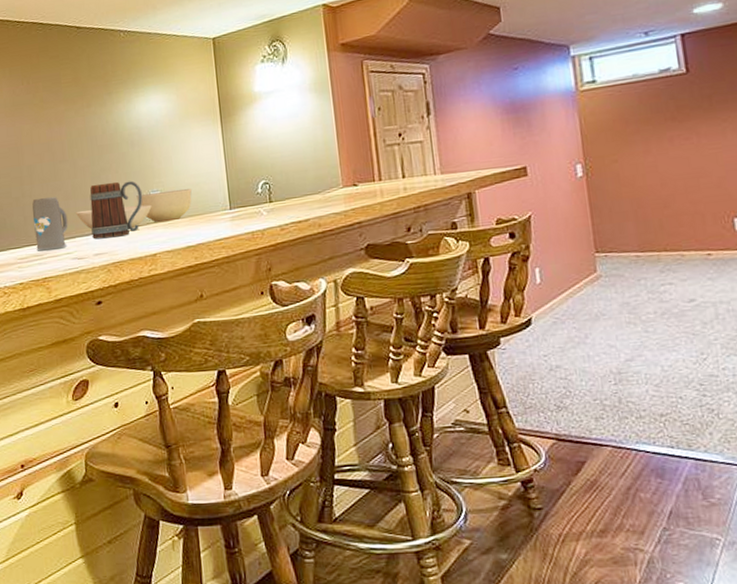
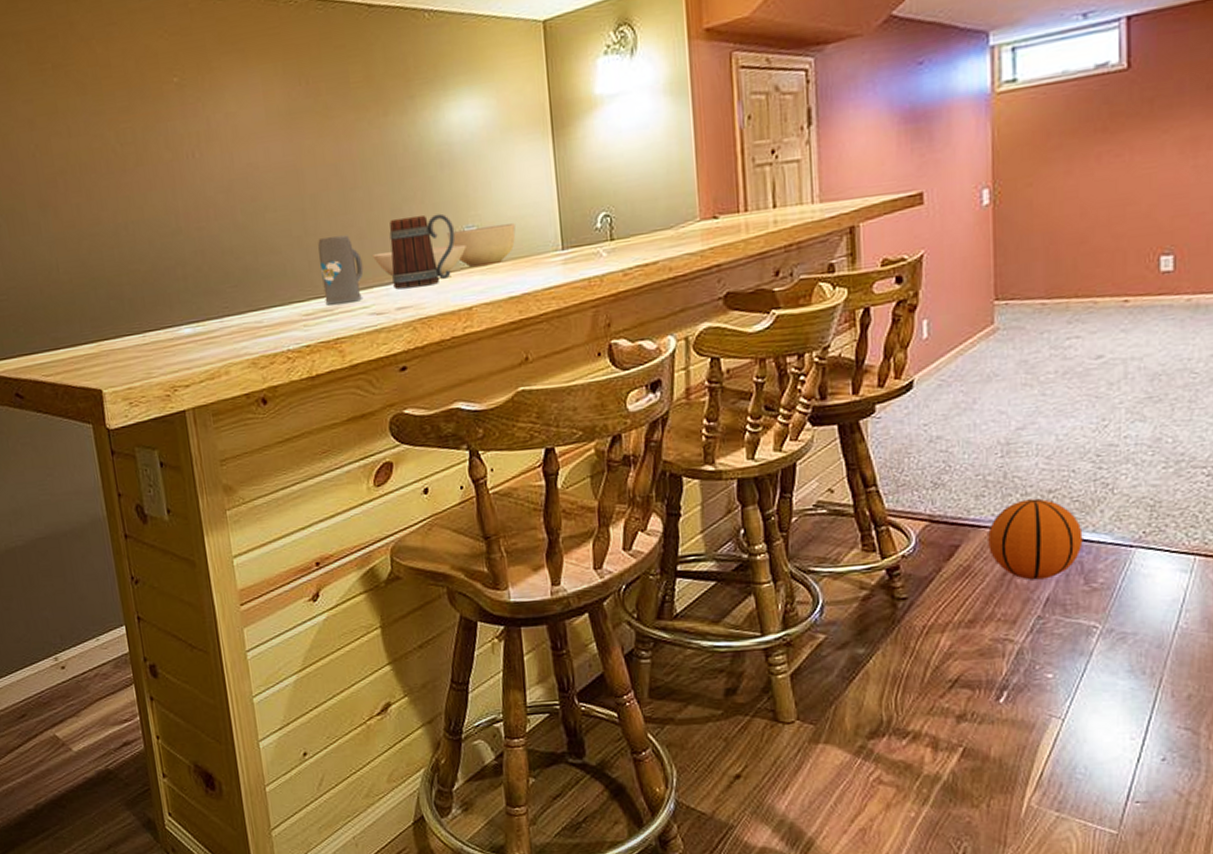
basketball: none [610,421,698,495] -> present [988,498,1083,580]

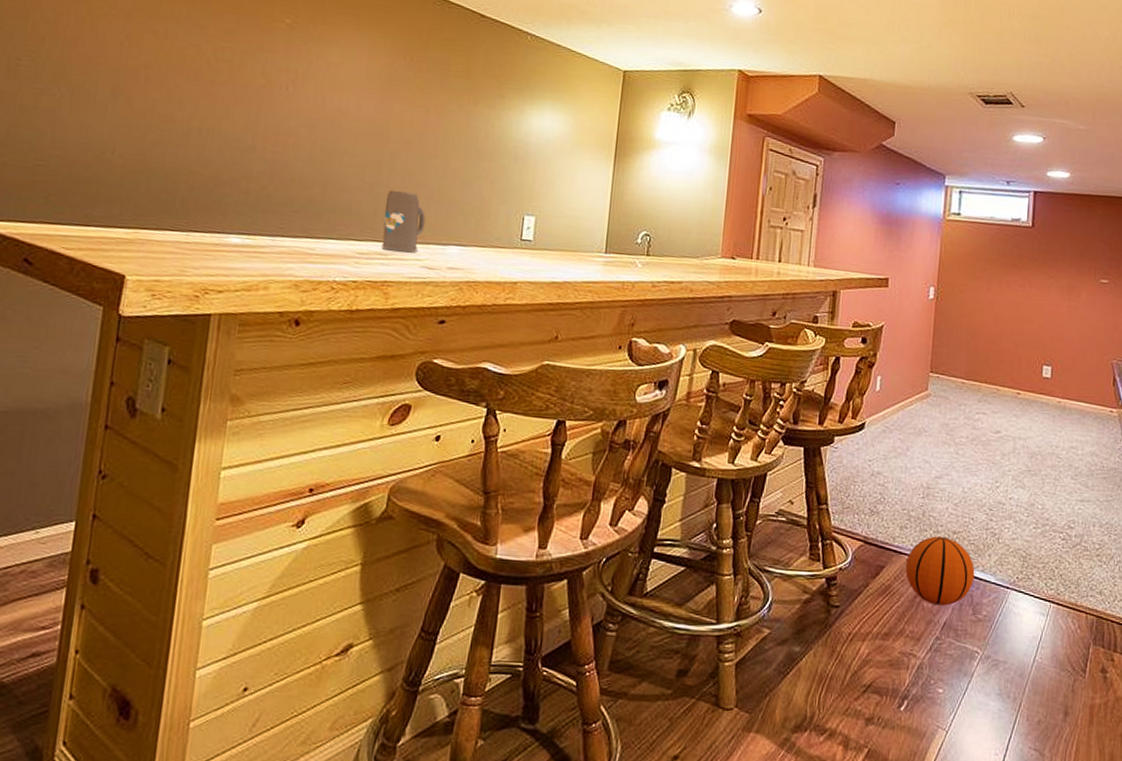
bowl: present [373,244,466,277] -> none [436,216,523,250]
beer mug: present [389,213,456,290] -> none [449,190,516,256]
bowl: present [447,223,516,268] -> none [508,214,569,252]

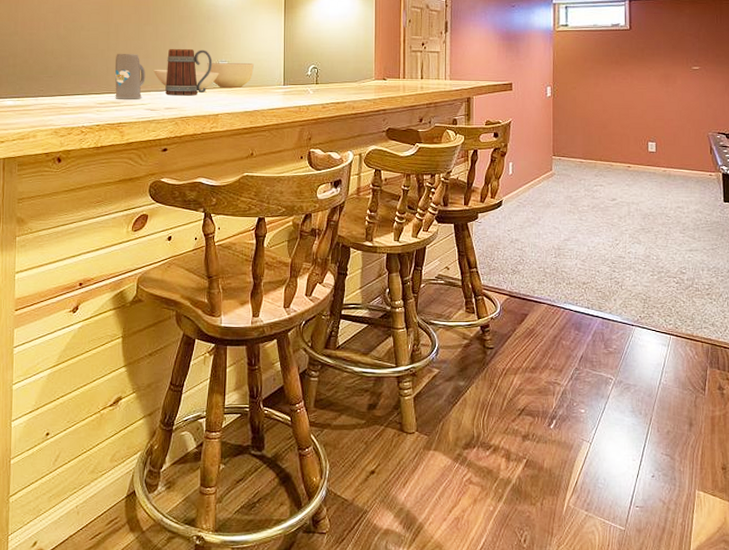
bowl: none [436,216,523,250] -> present [153,69,219,90]
beer mug: none [449,190,516,256] -> present [165,48,213,96]
bowl: none [508,214,569,252] -> present [207,62,254,89]
basketball: present [905,536,975,606] -> none [546,287,604,343]

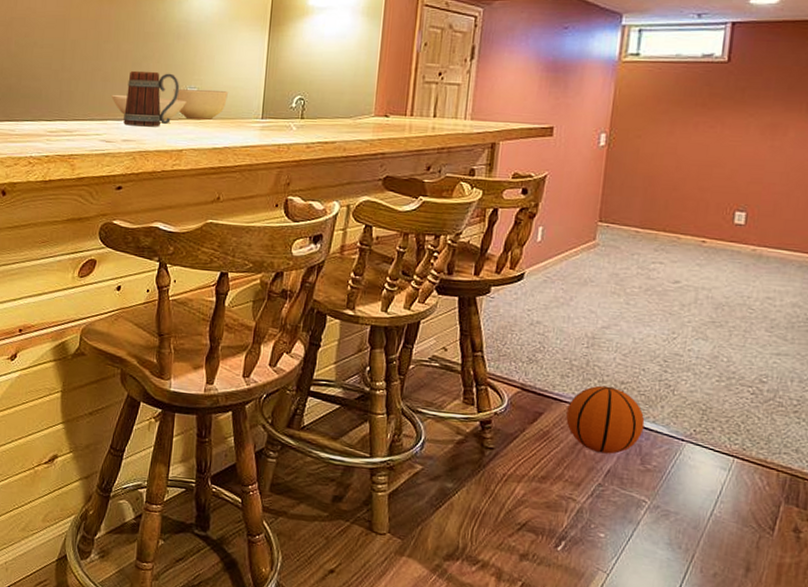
beer mug: present [114,53,146,101] -> none [67,74,103,130]
basketball: none [546,287,604,343] -> present [566,385,645,454]

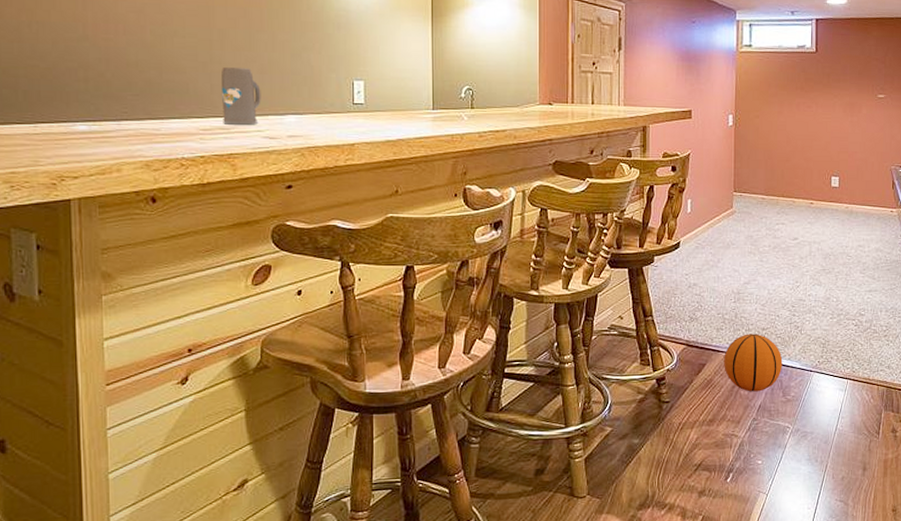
beer mug: none [67,74,103,130] -> present [220,66,261,126]
bowl: present [111,94,187,121] -> none [271,87,354,115]
beer mug: present [123,70,180,127] -> none [287,62,345,121]
bowl: present [173,88,228,121] -> none [338,80,396,113]

